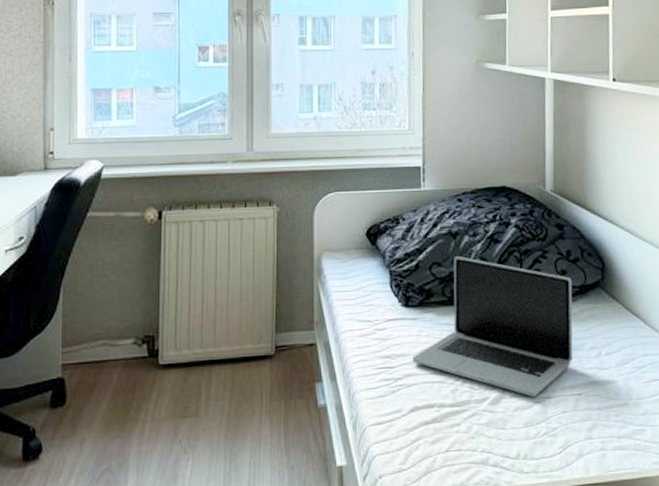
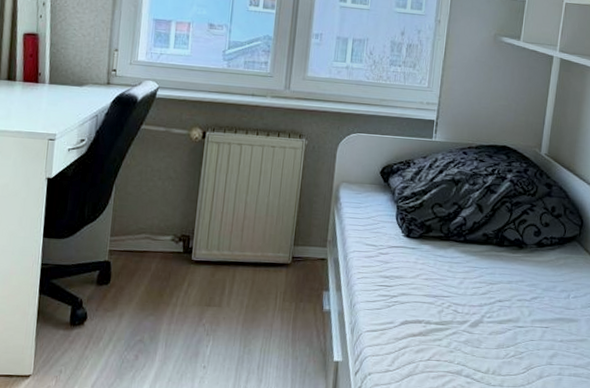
laptop: present [412,256,573,397] -> none [408,200,554,325]

